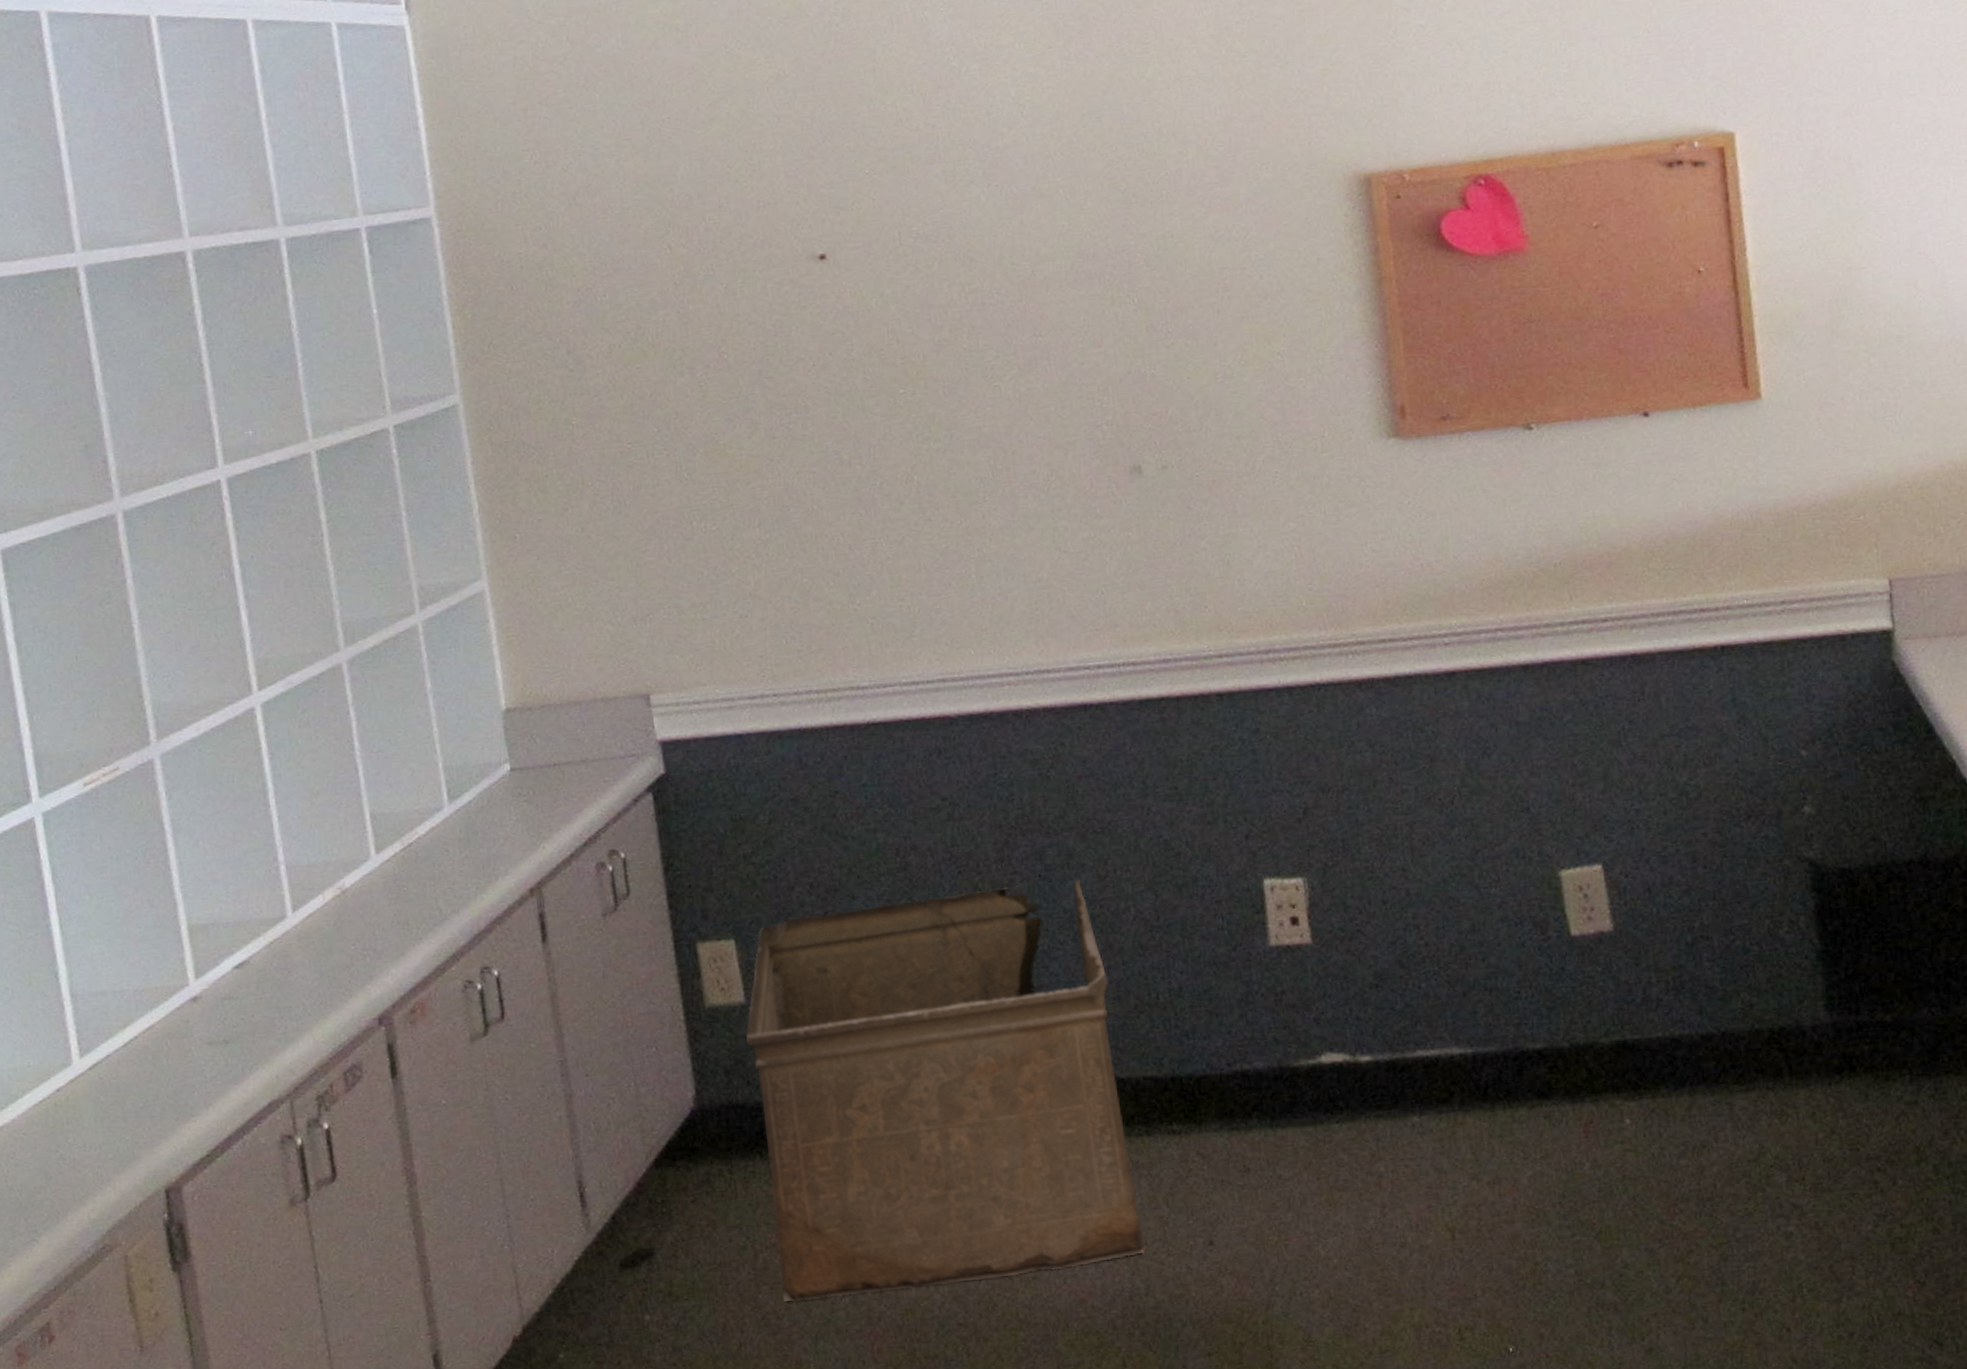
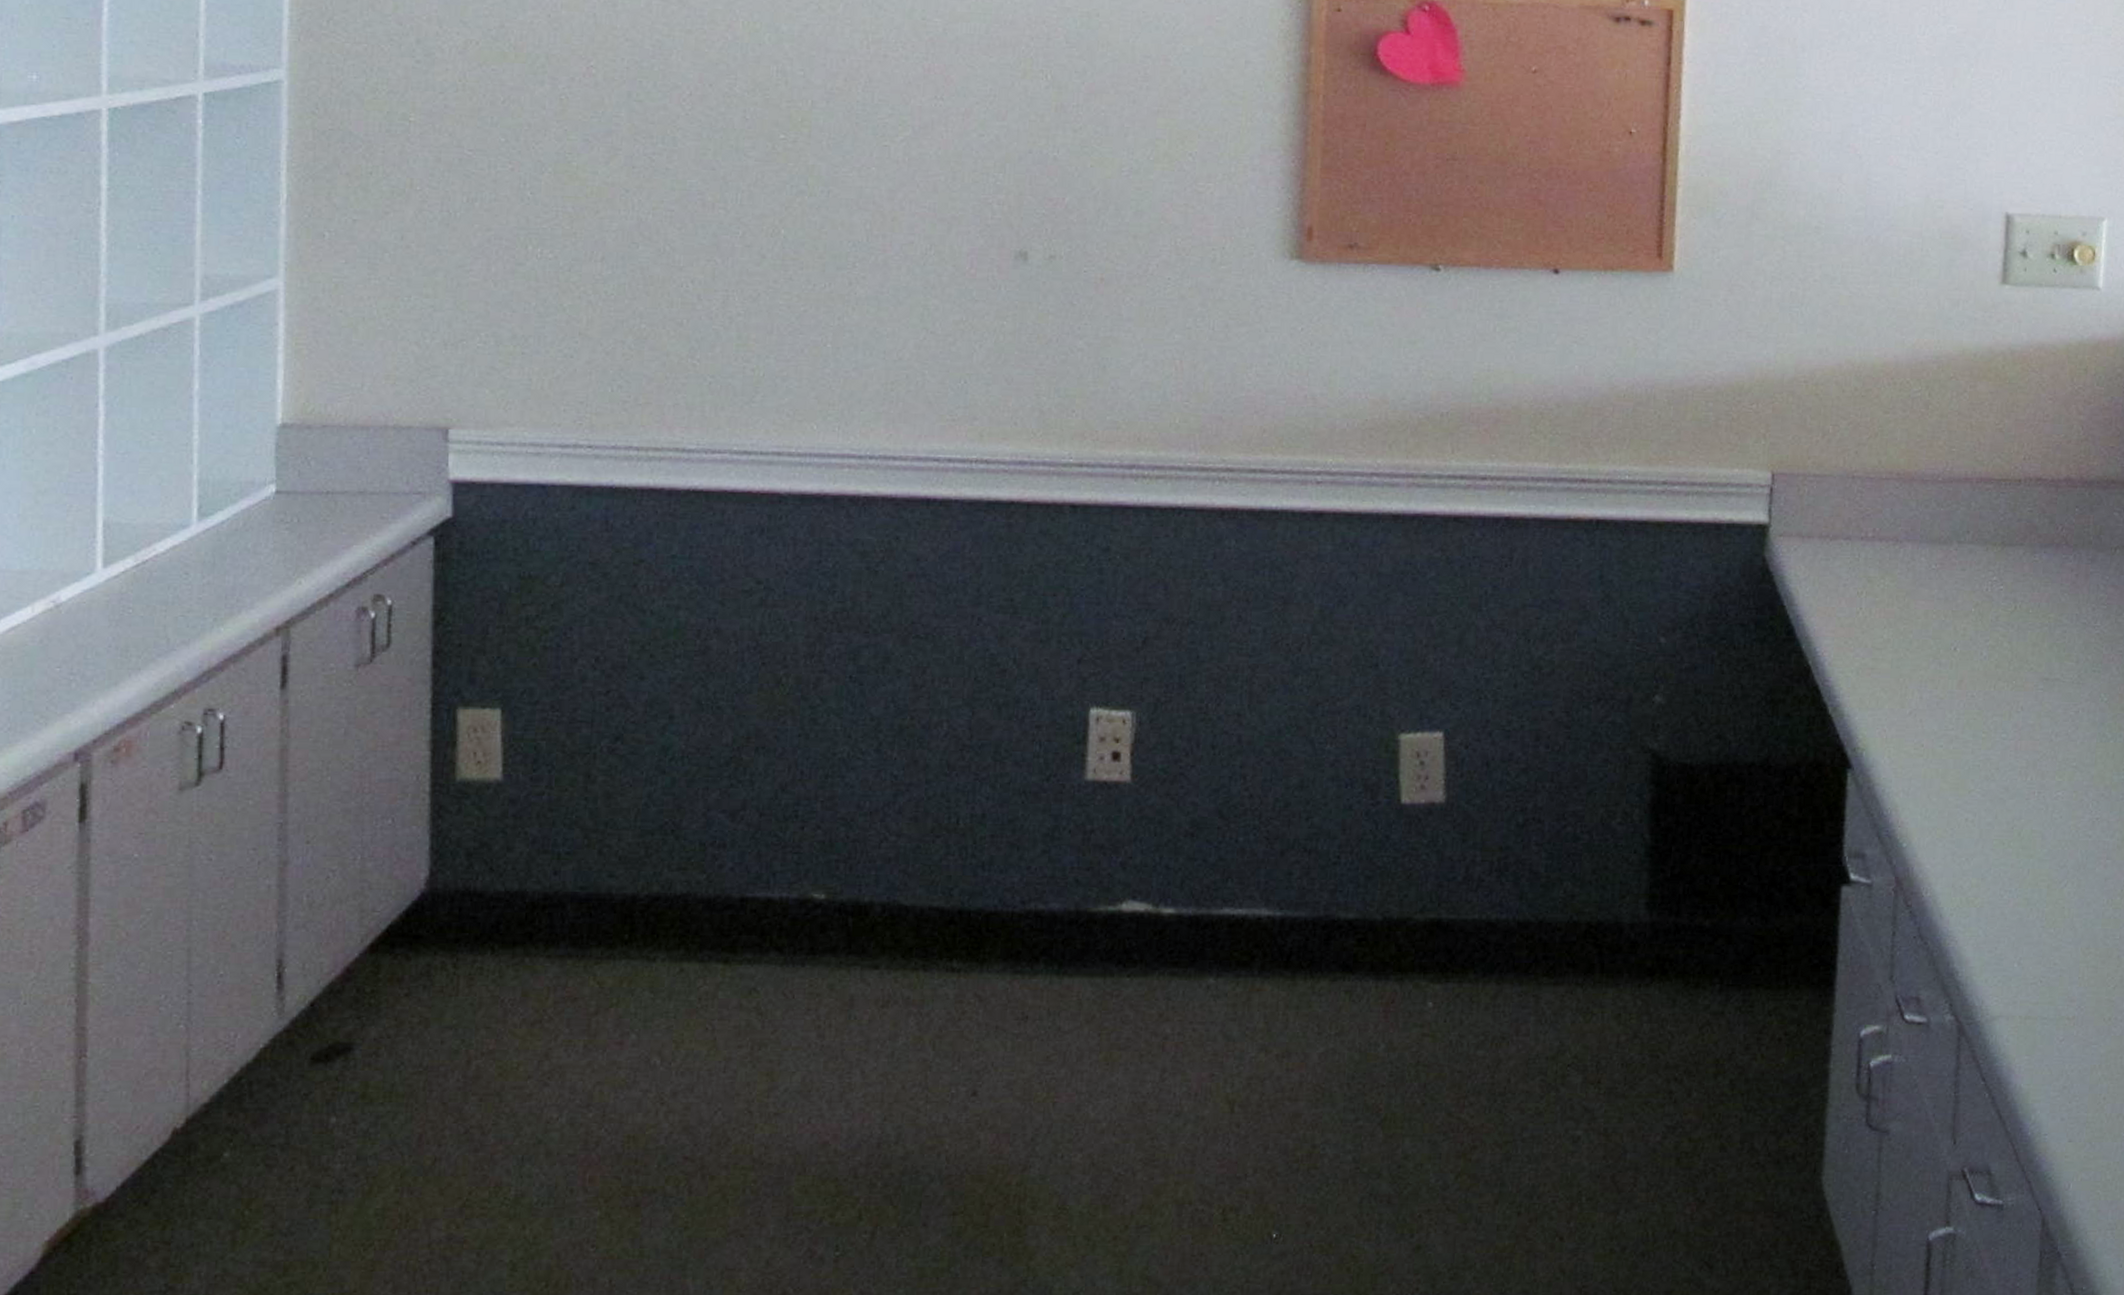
storage bin: present [745,880,1146,1302] -> none [493,685,908,1117]

